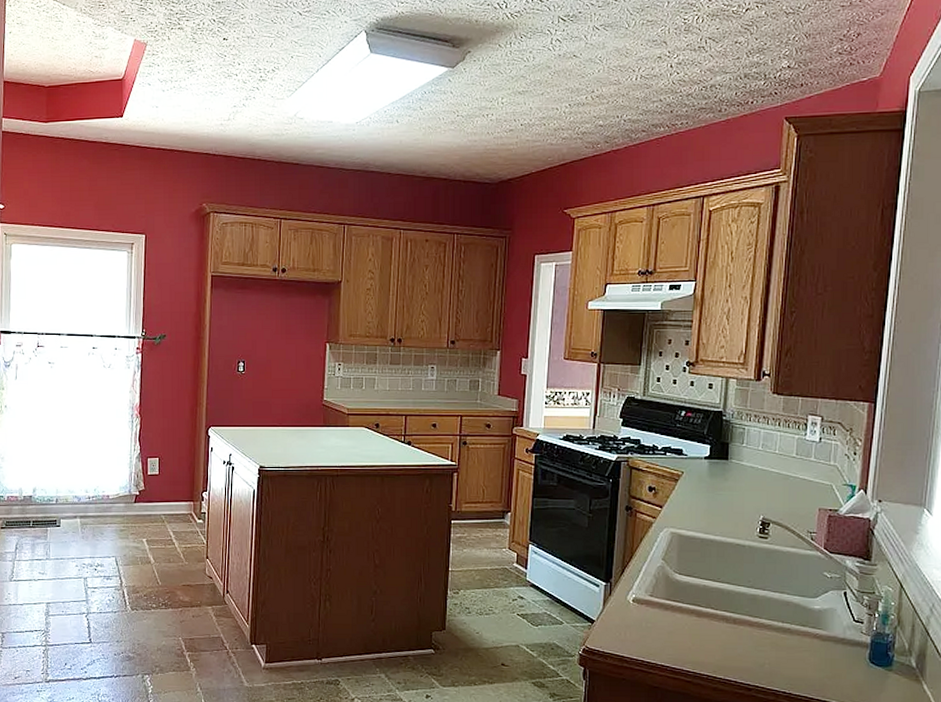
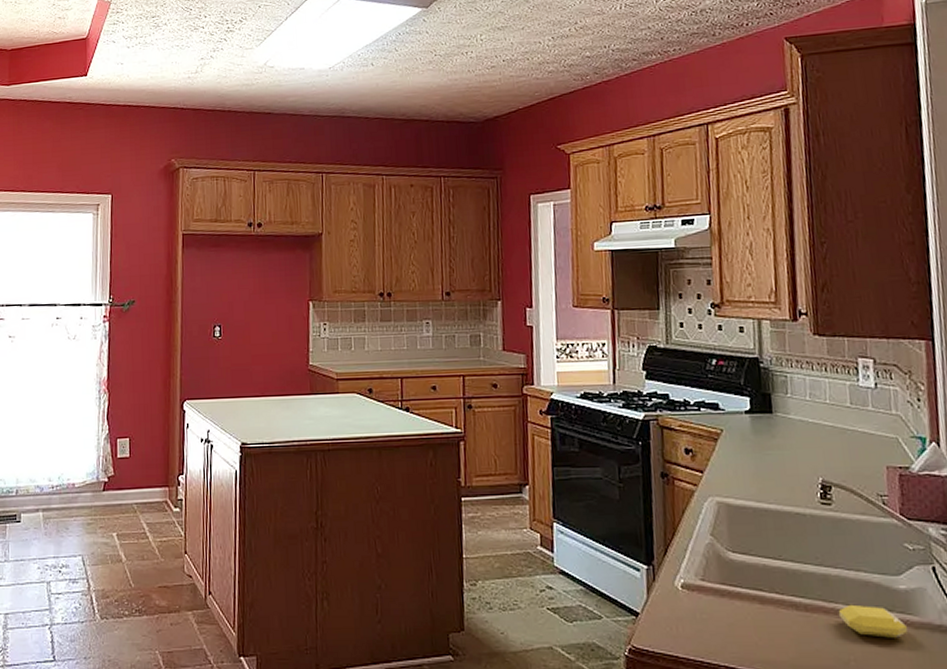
soap bar: none [761,619,815,647] -> present [838,604,907,638]

